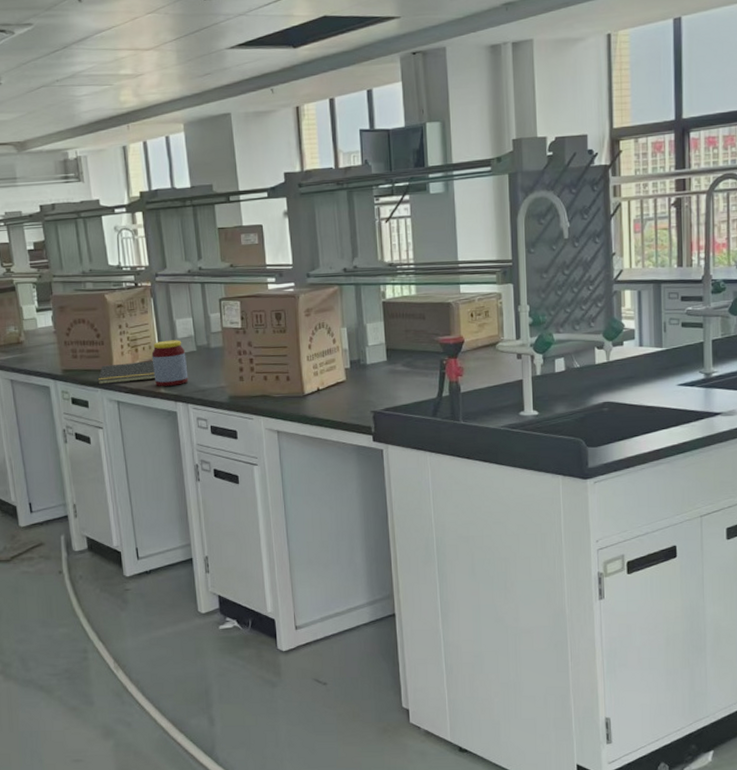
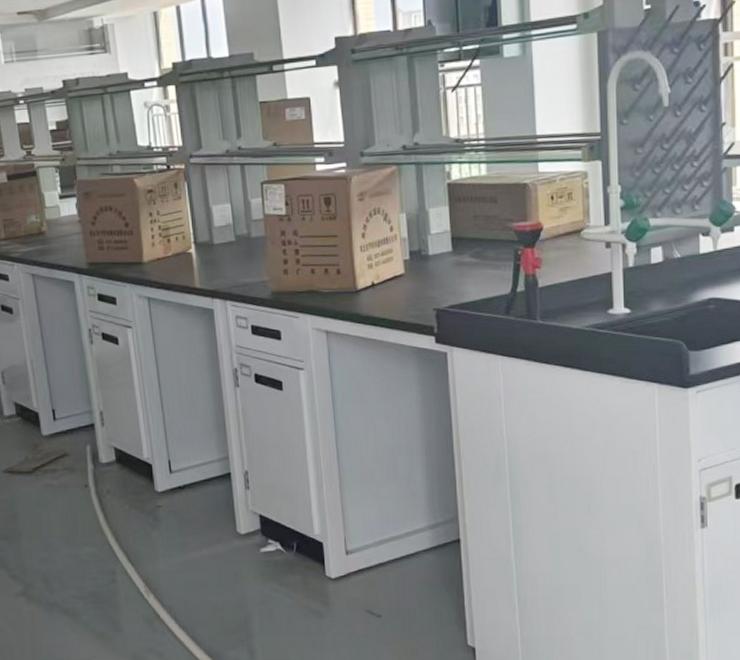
notepad: present [97,361,156,384] -> none [126,252,191,279]
jar: present [151,340,189,386] -> none [185,228,227,281]

